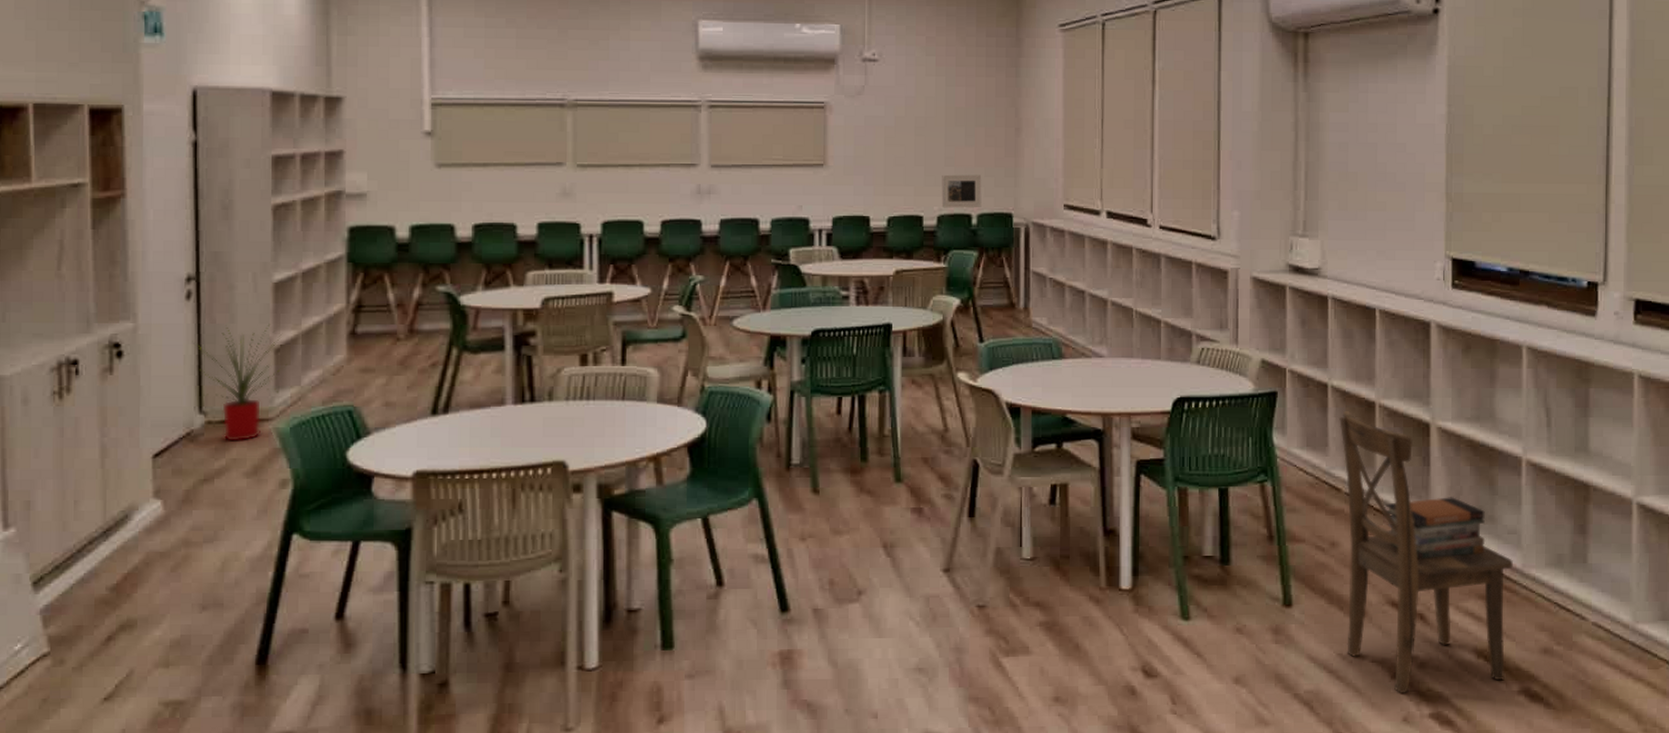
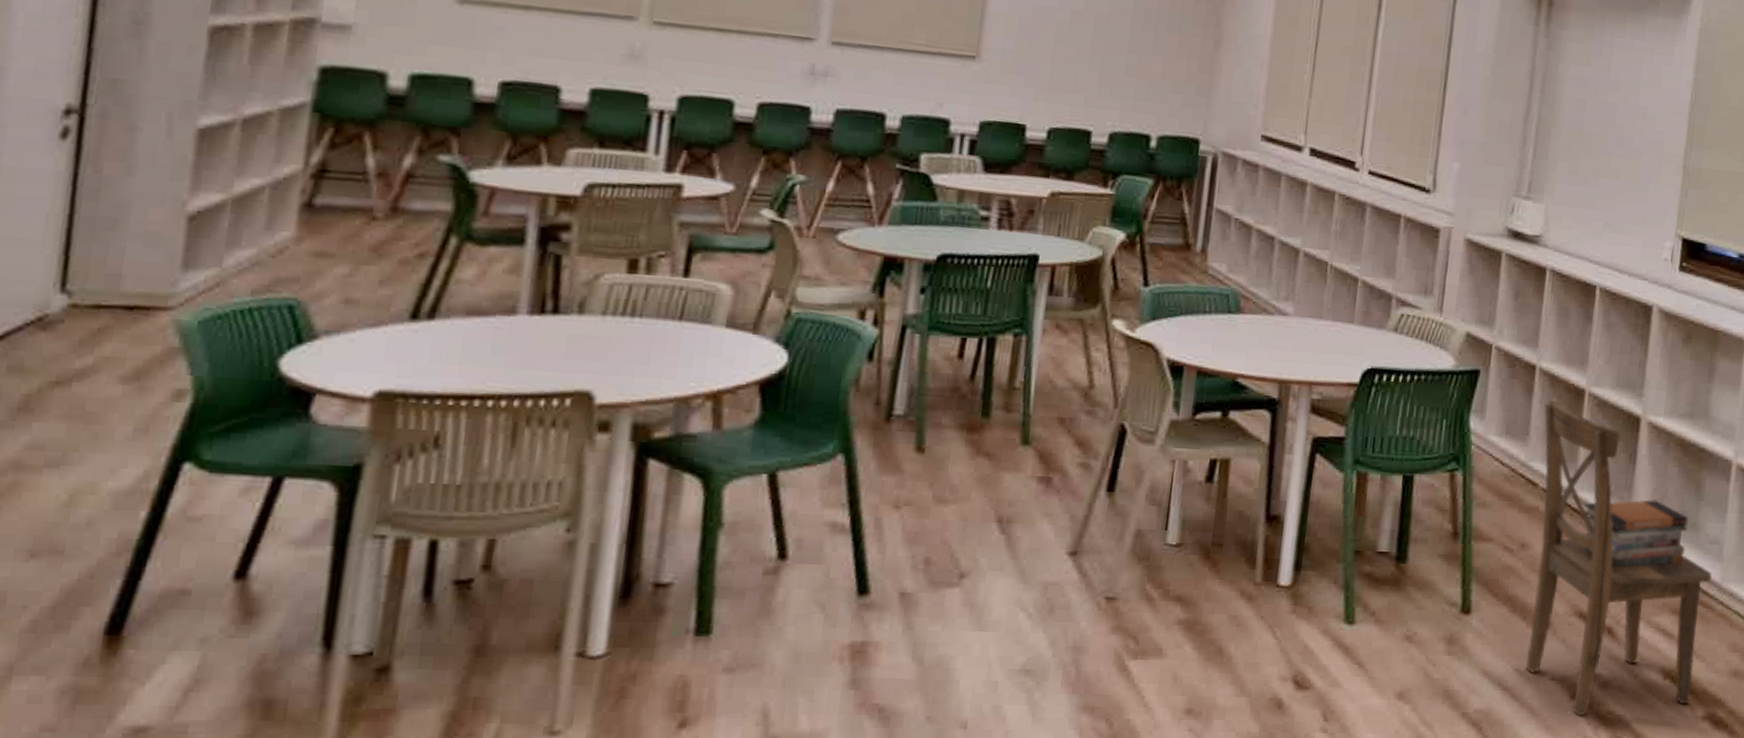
house plant: present [192,324,288,441] -> none [61,181,206,335]
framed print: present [941,174,982,208] -> none [1116,85,1168,128]

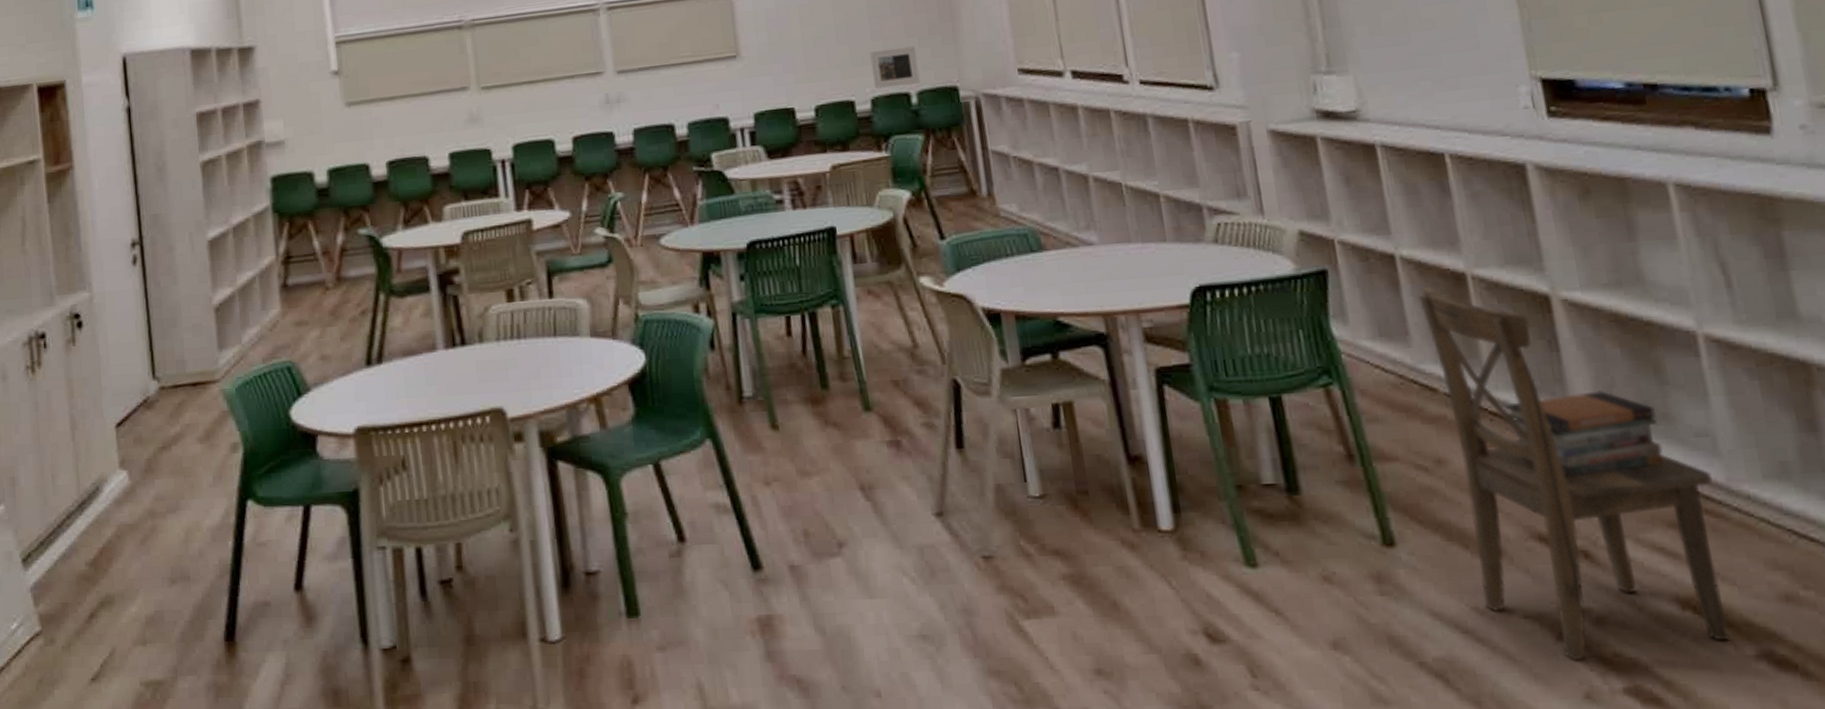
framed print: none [1116,85,1168,128] -> present [870,46,920,89]

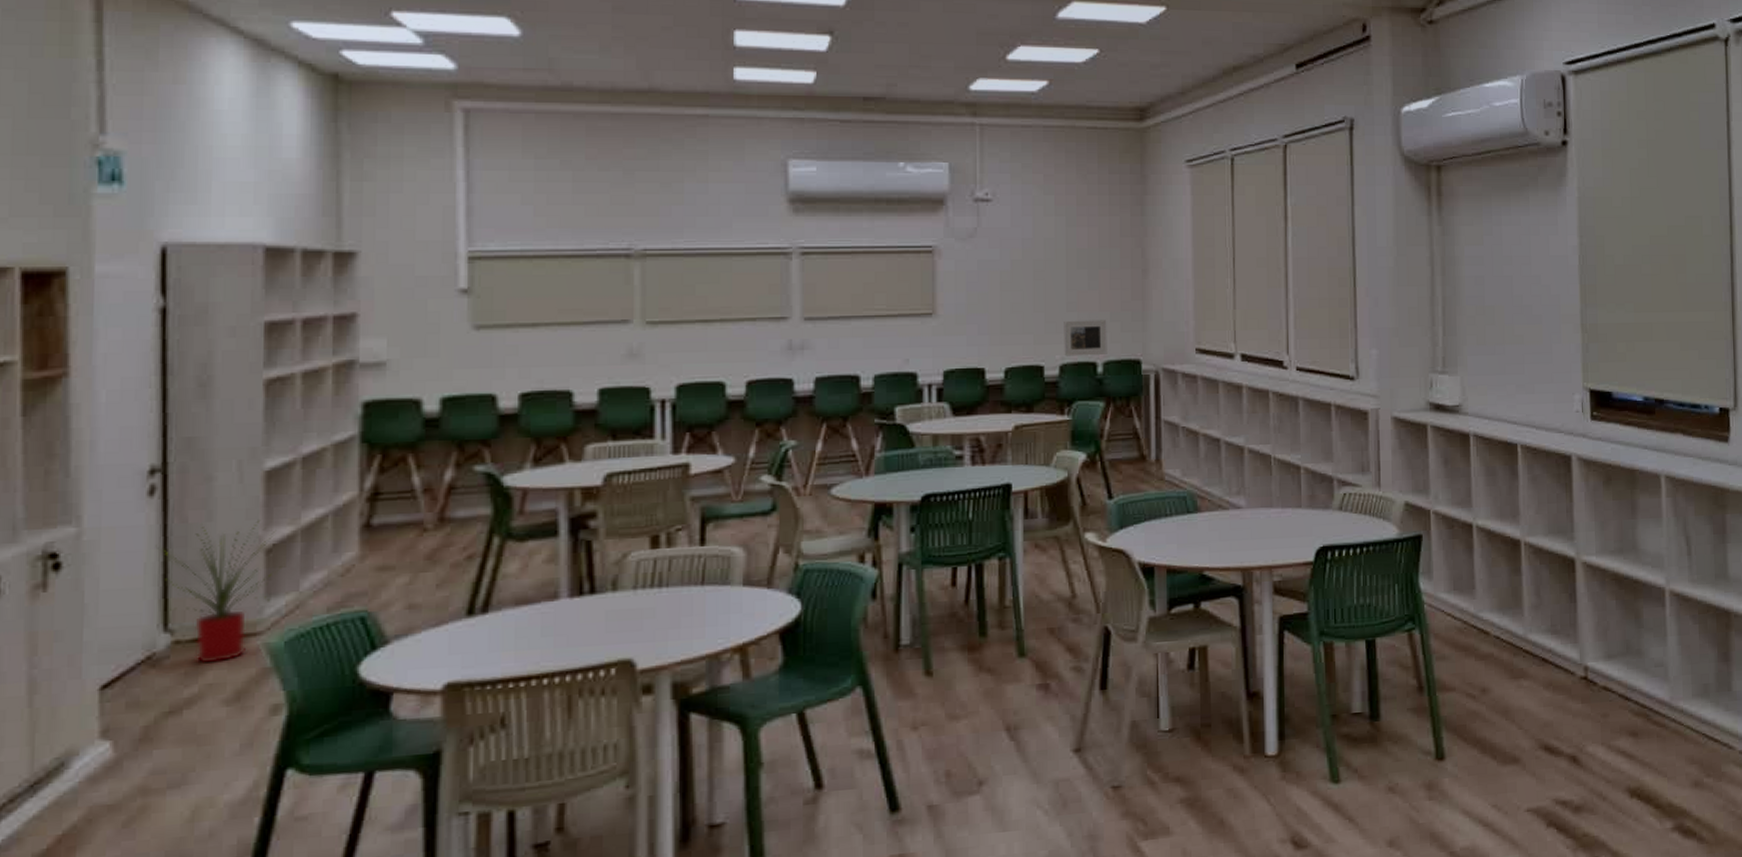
house plant: none [141,283,228,406] -> present [155,520,283,664]
dining chair: present [1418,287,1731,662] -> none [1485,551,1661,843]
book stack: present [1505,391,1665,477] -> none [1534,633,1634,700]

